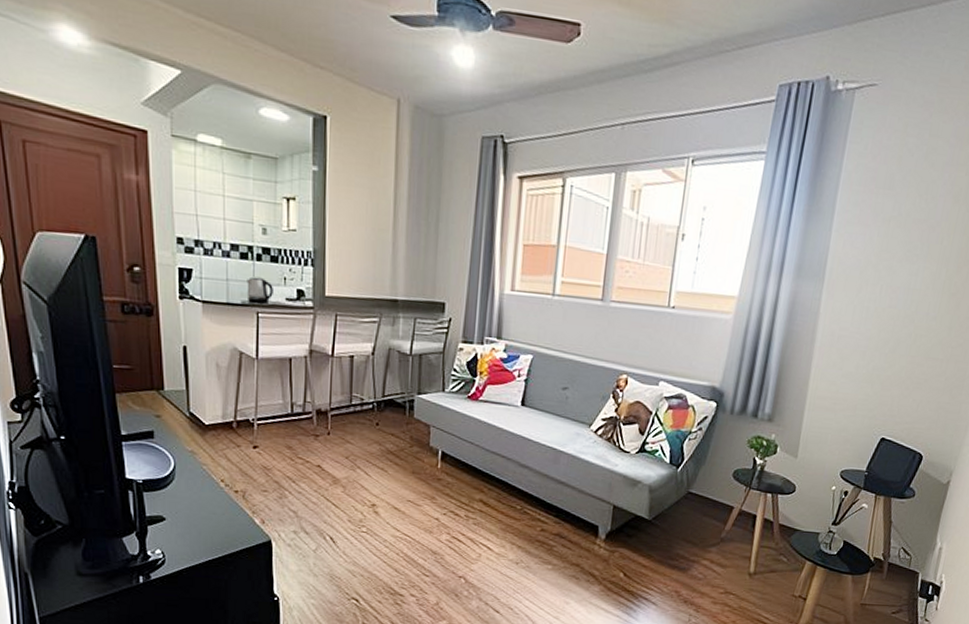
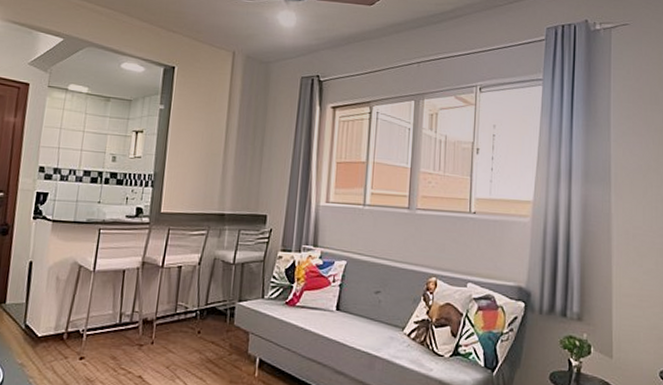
kettle: present [246,277,273,305] -> none [91,198,116,222]

